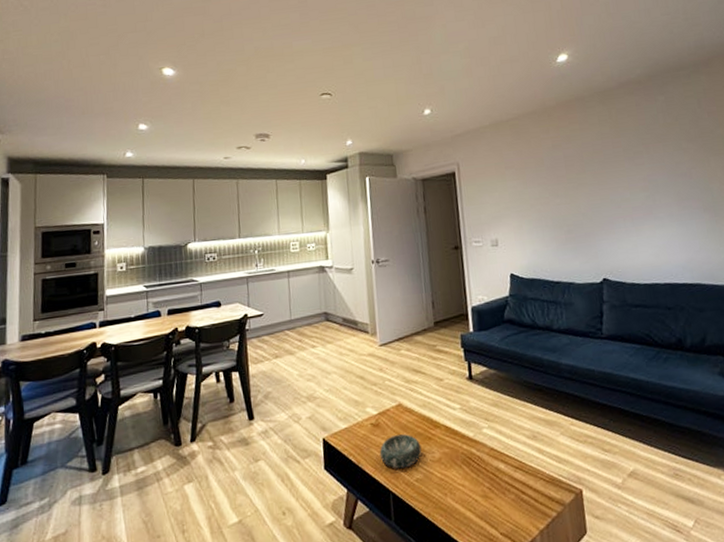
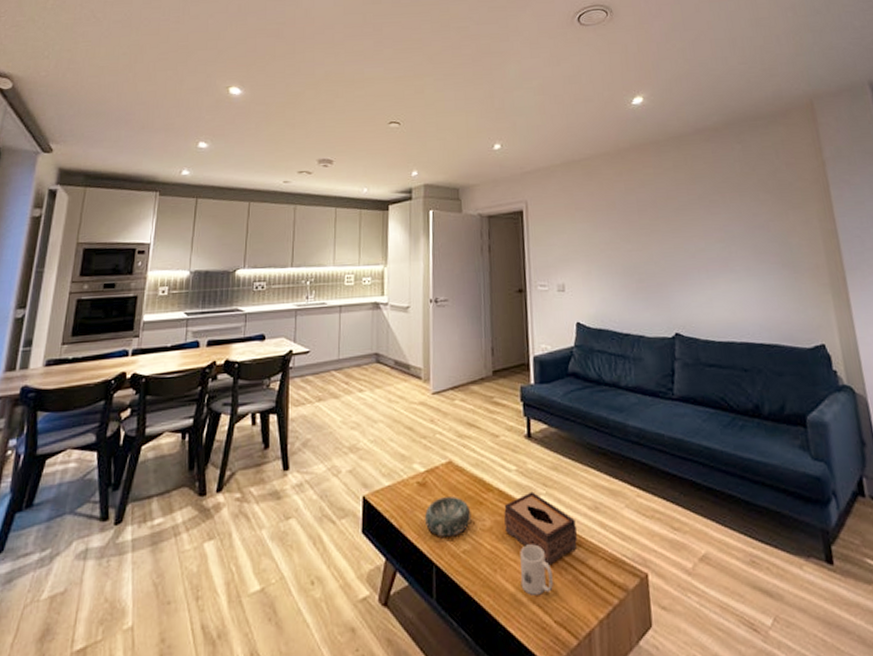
tissue box: none [451,426,519,488] -> present [504,491,578,566]
mug: none [467,470,498,513] -> present [520,544,553,595]

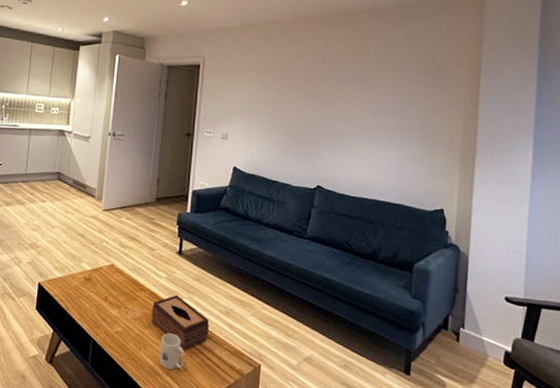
decorative bowl: present [424,496,471,537] -> none [87,291,126,320]

